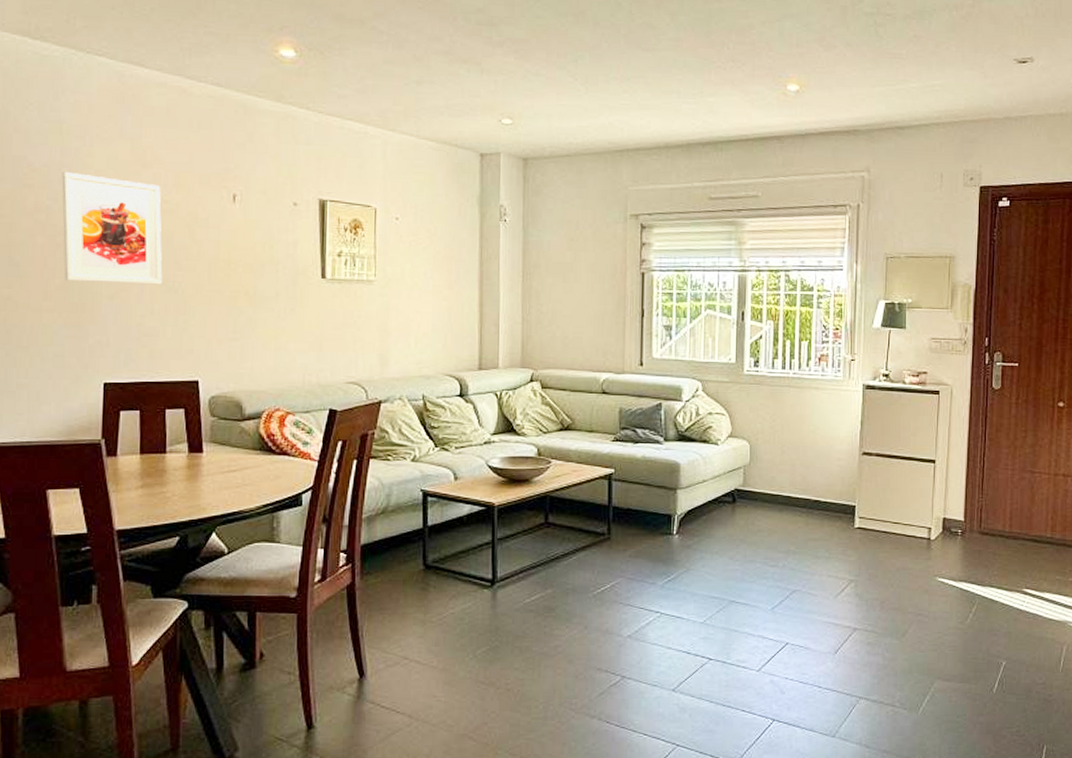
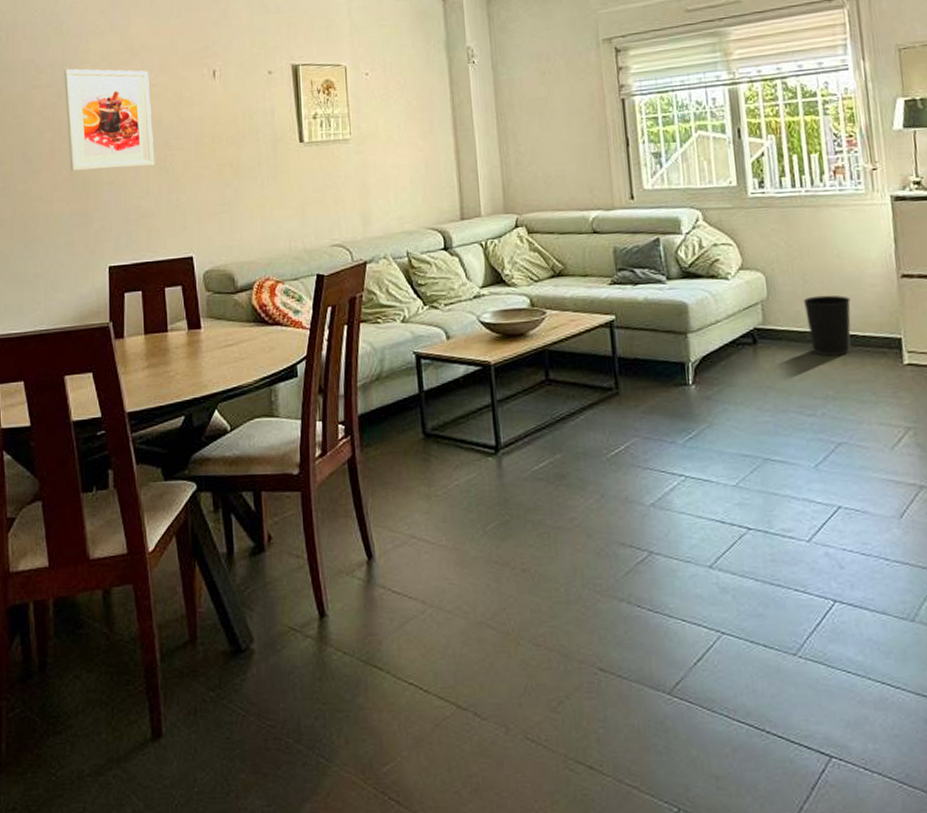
wastebasket: none [779,465,818,517] -> present [802,295,851,356]

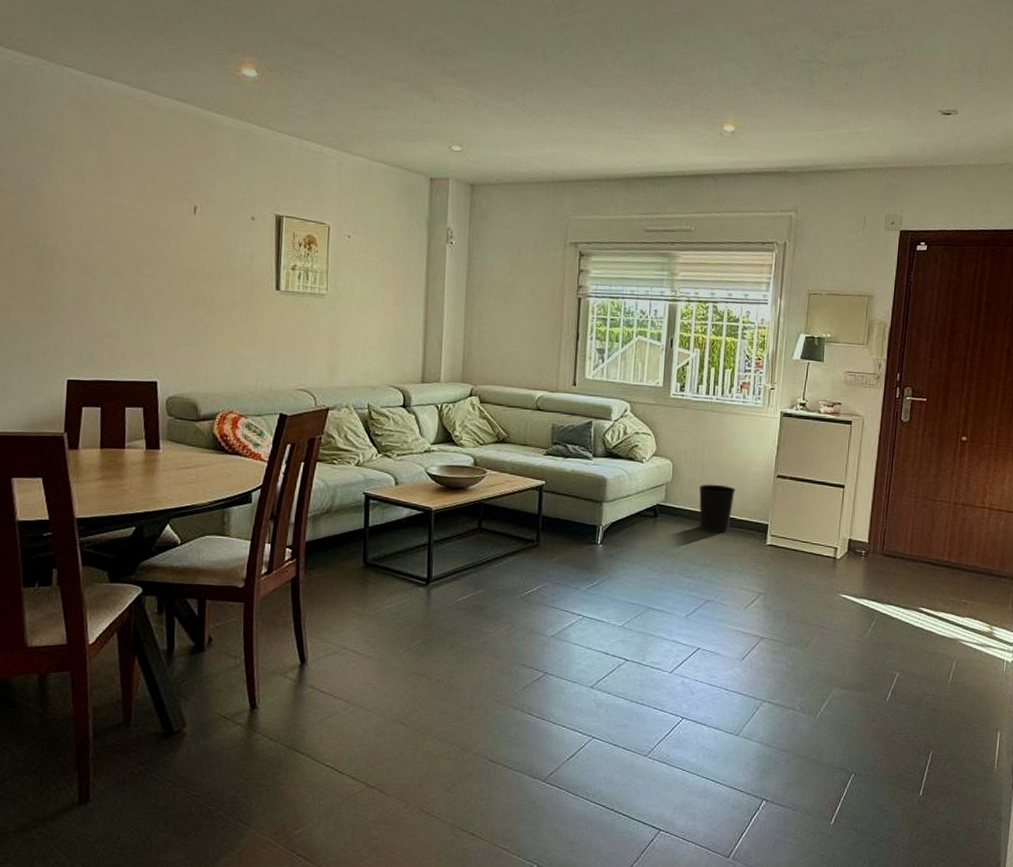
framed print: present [64,68,155,172] -> none [31,177,126,290]

